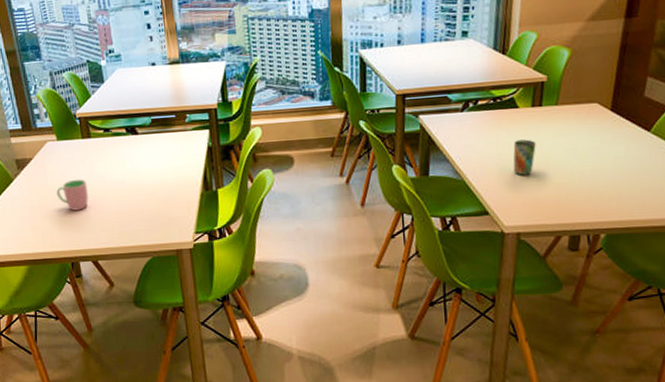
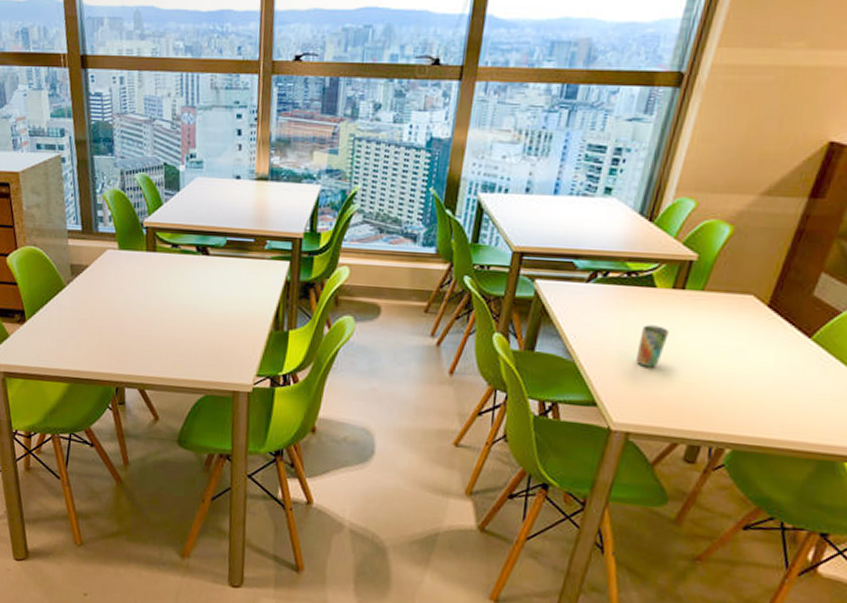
cup: present [56,179,89,211] -> none [110,295,146,331]

